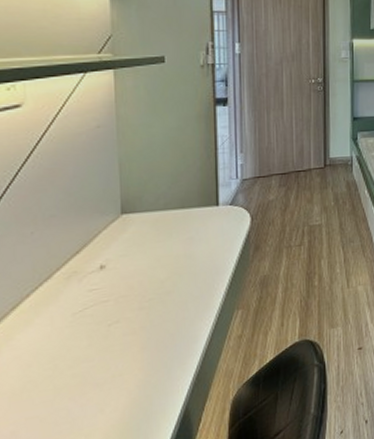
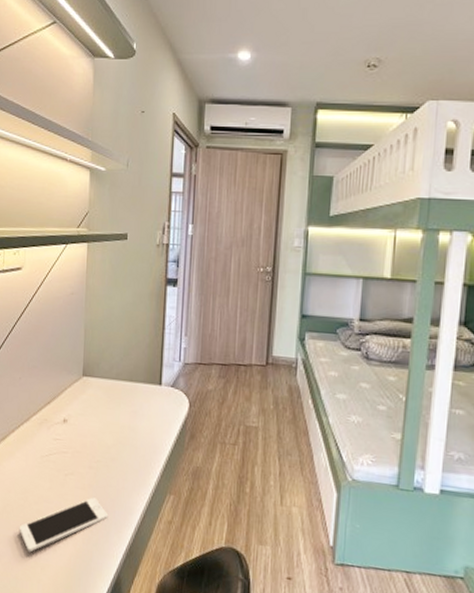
cell phone: none [48,338,169,425] -> present [19,497,109,553]

